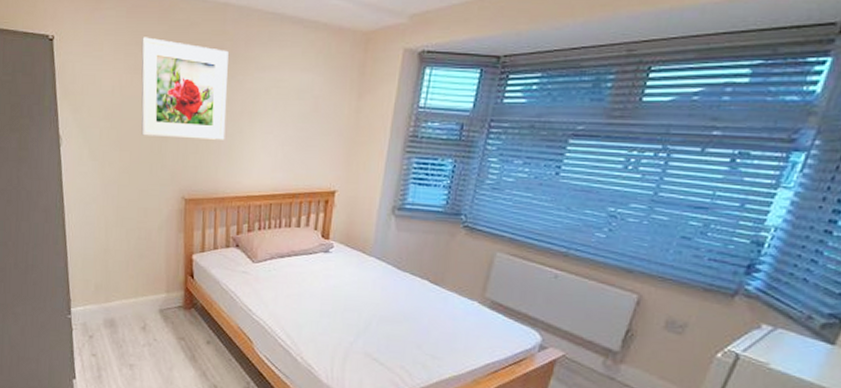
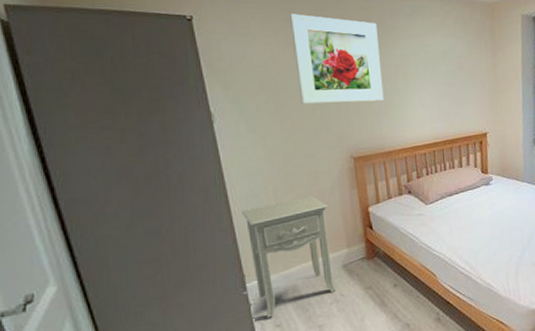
nightstand: none [74,233,154,346] -> present [241,196,337,318]

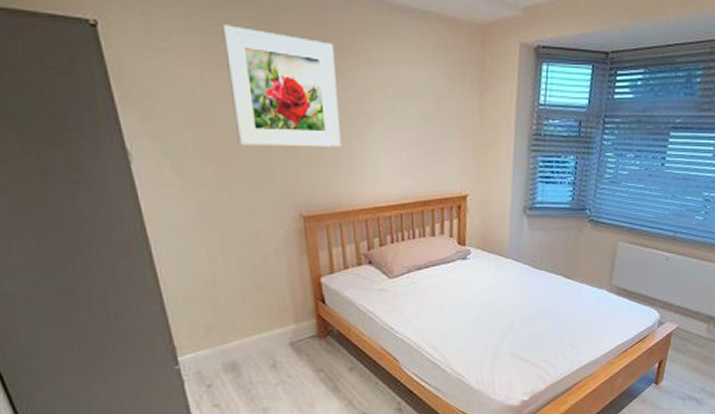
nightstand: present [241,196,337,318] -> none [168,260,283,397]

